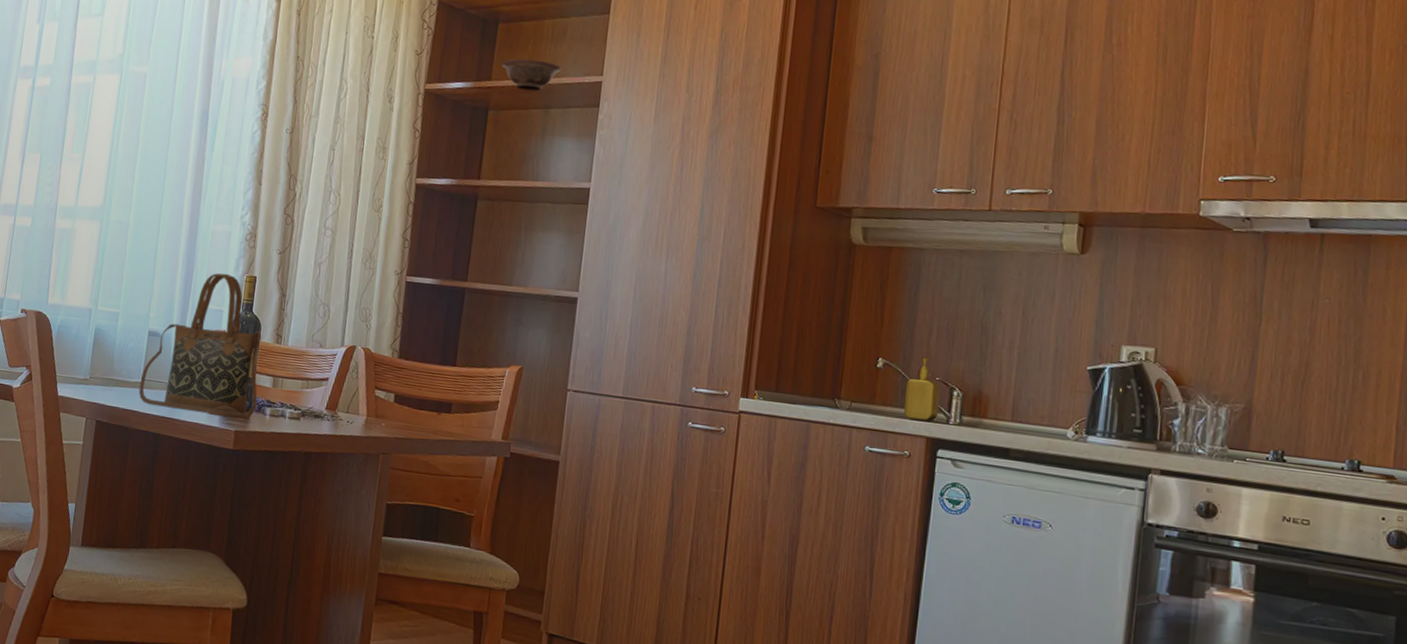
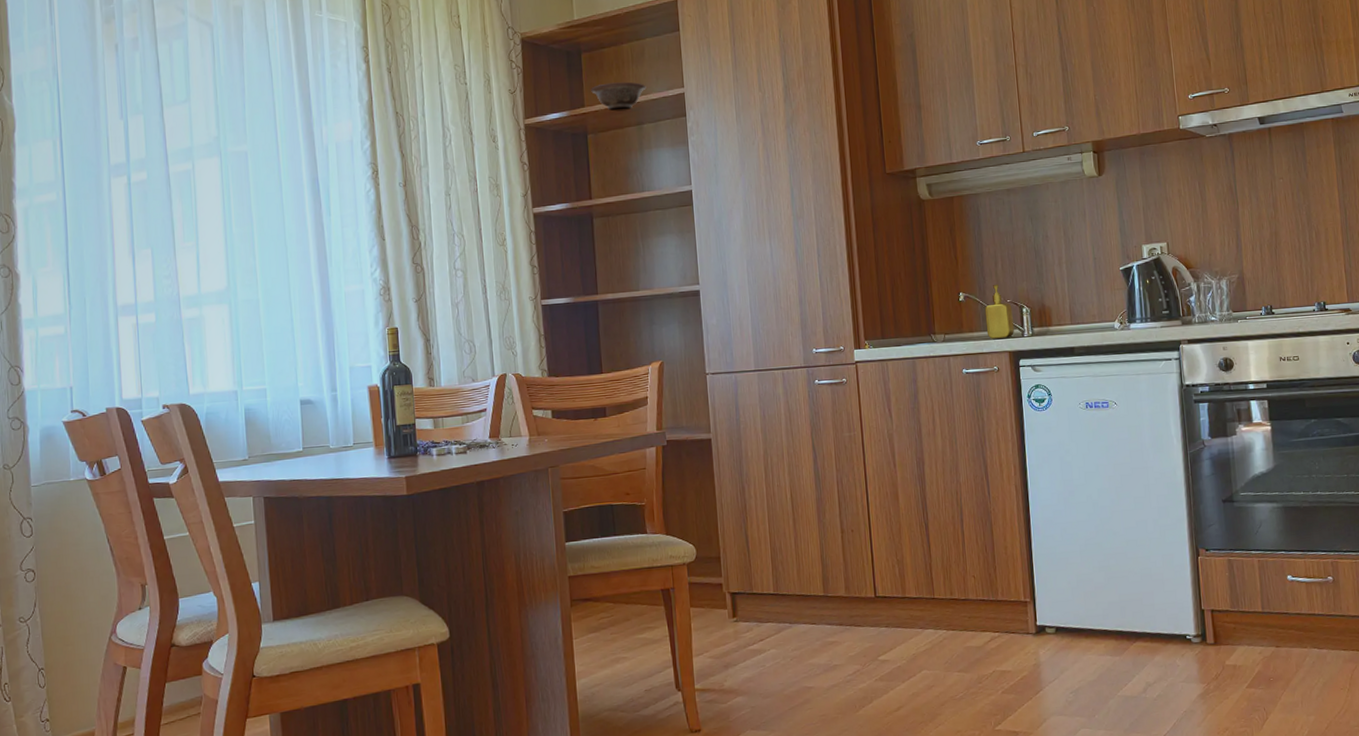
handbag: present [138,273,262,419] -> none [301,330,422,471]

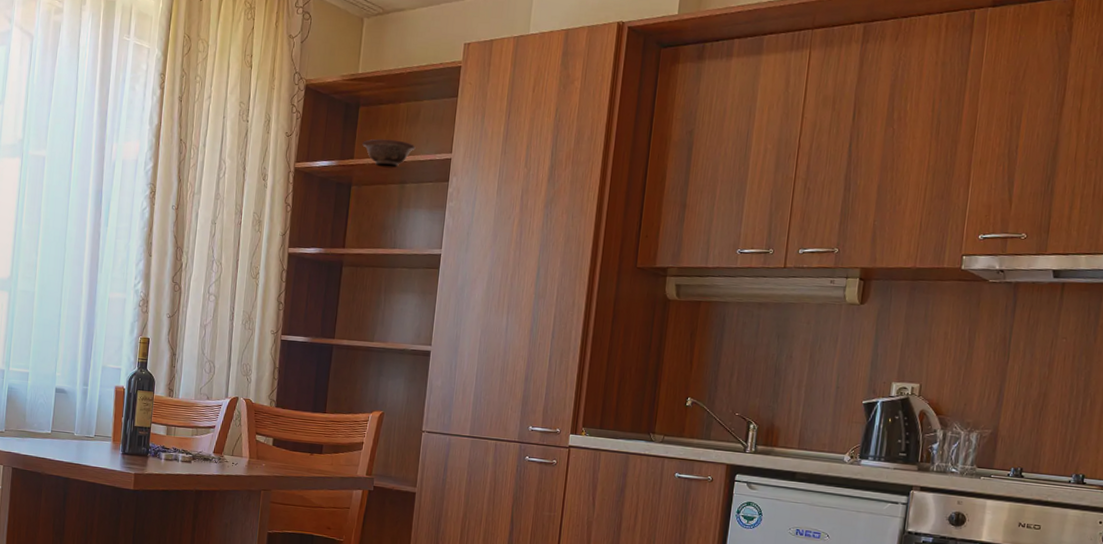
soap dispenser: present [984,284,1014,339] -> none [707,395,739,451]

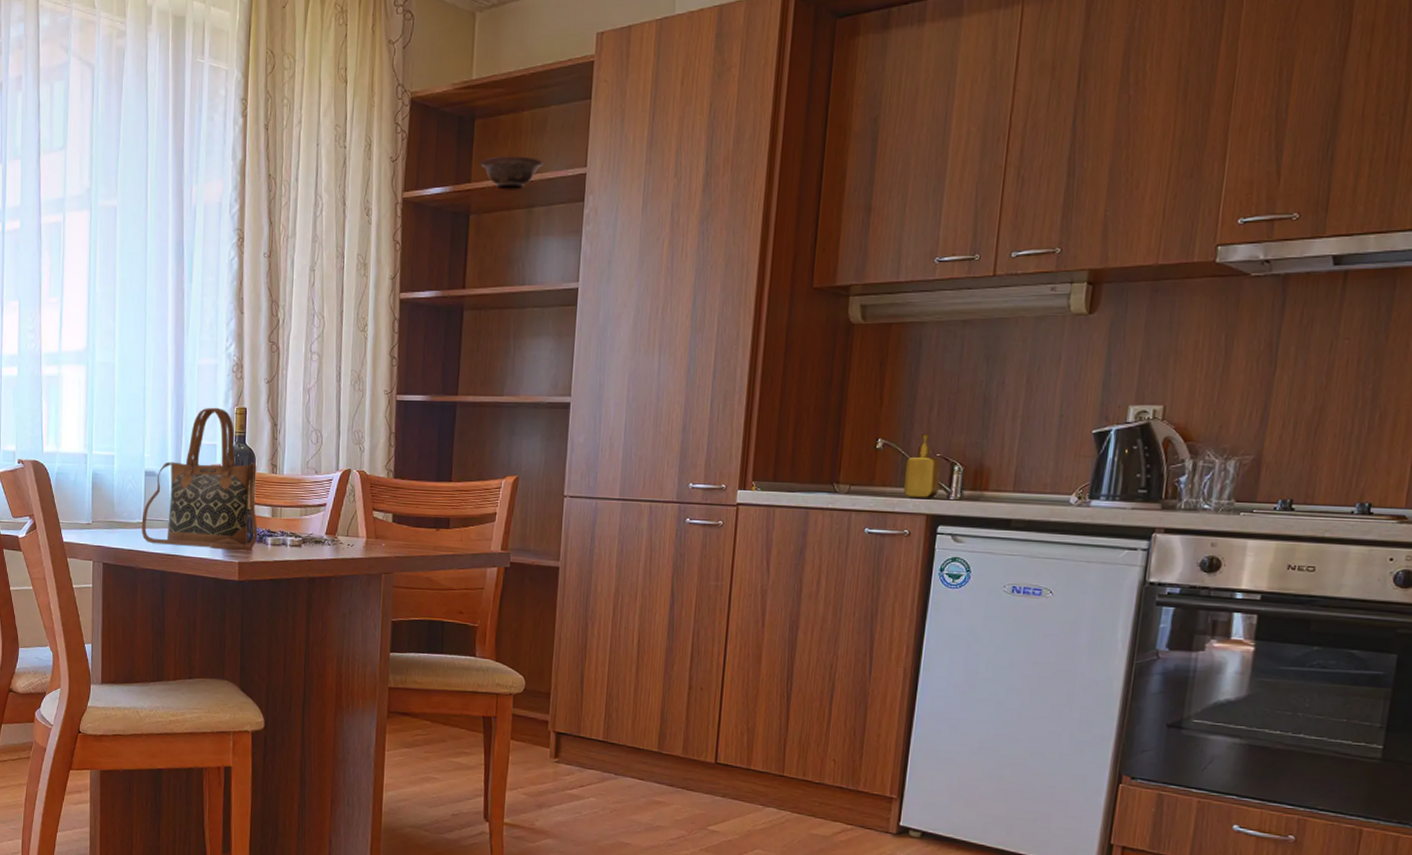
handbag: none [49,335,156,463] -> present [141,407,258,551]
soap dispenser: none [707,395,739,451] -> present [903,433,941,498]

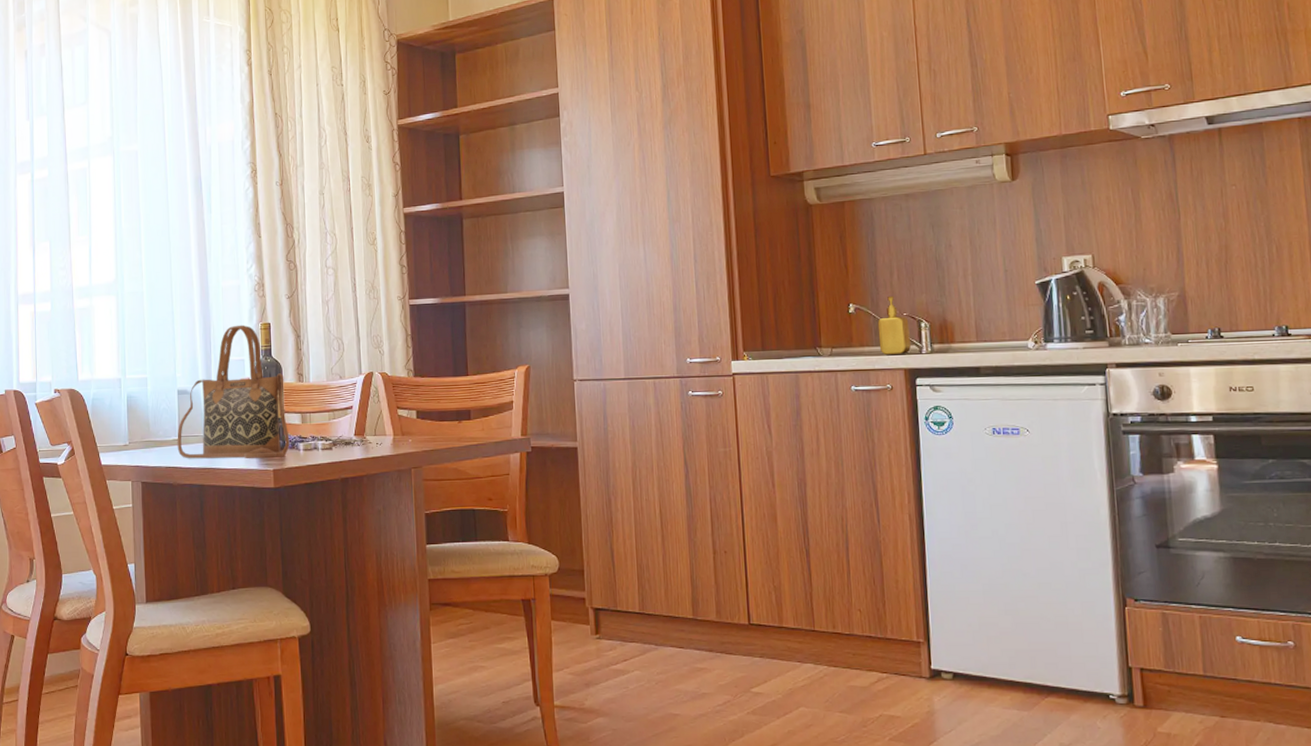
decorative bowl: present [480,156,543,190] -> none [464,82,520,112]

